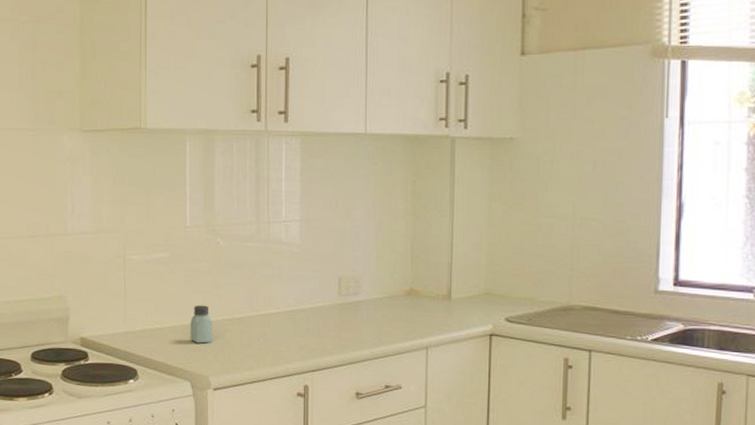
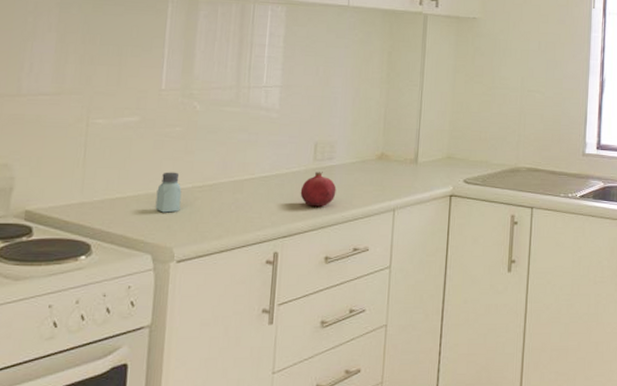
fruit: none [327,307,364,342] -> present [300,172,337,207]

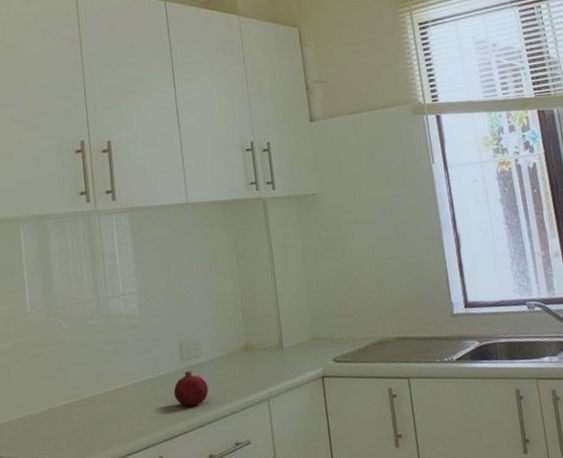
saltshaker: present [155,172,182,213] -> none [39,390,64,432]

